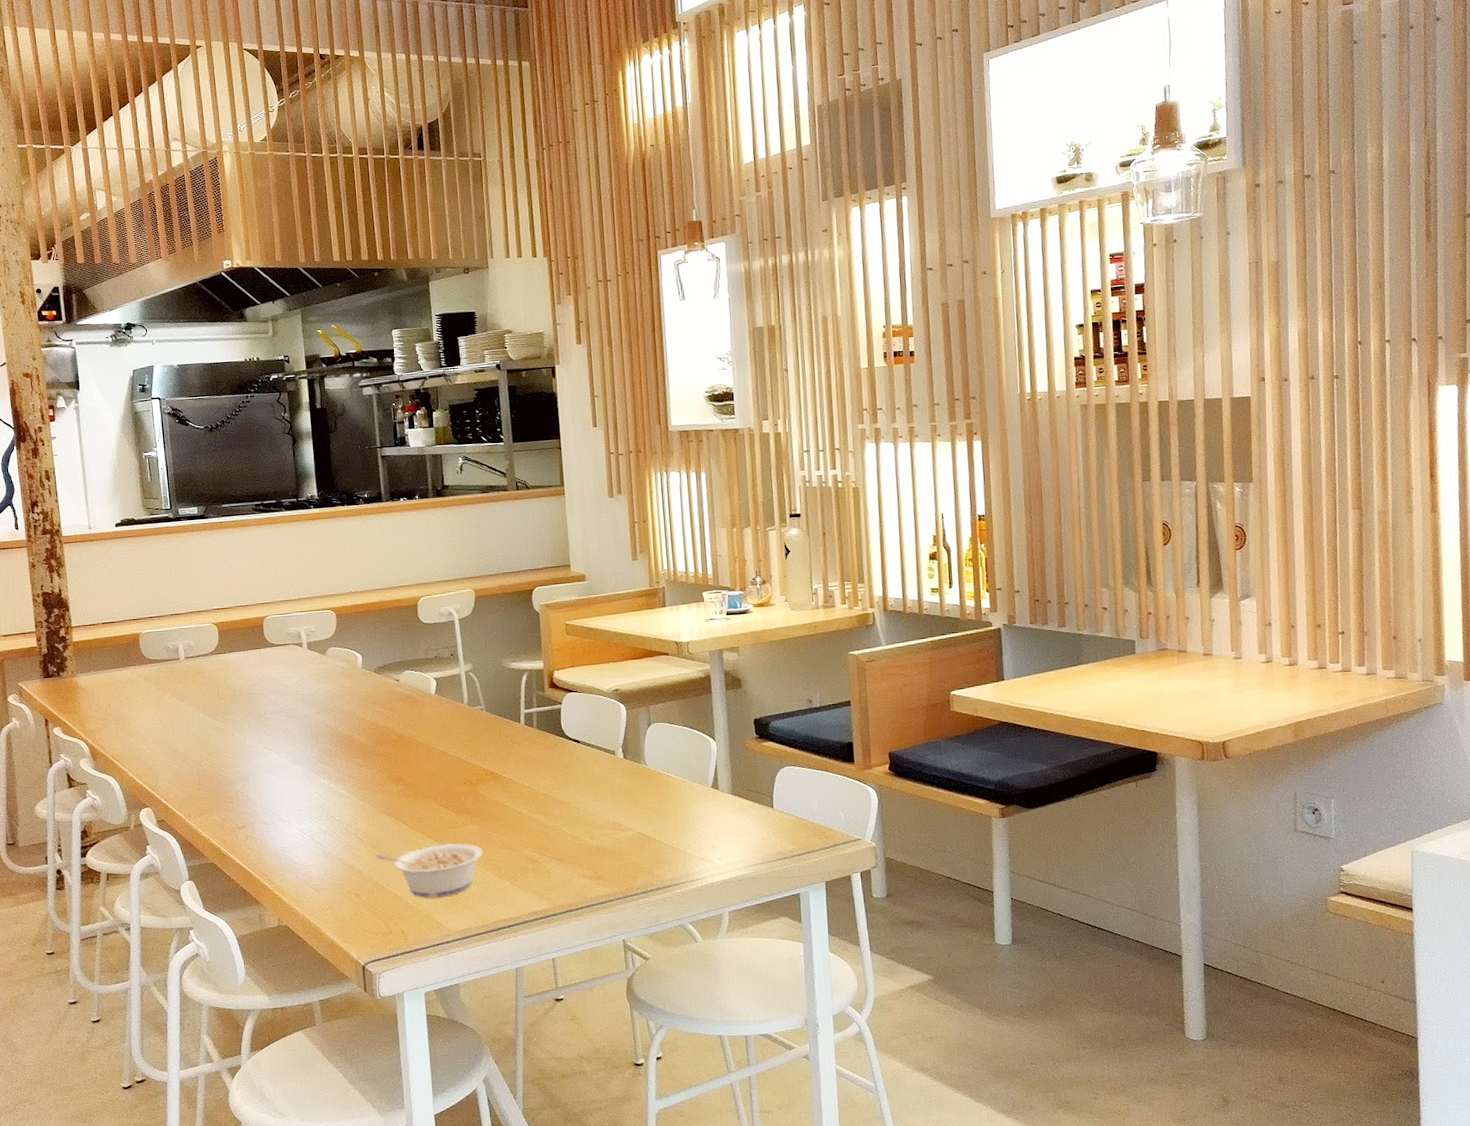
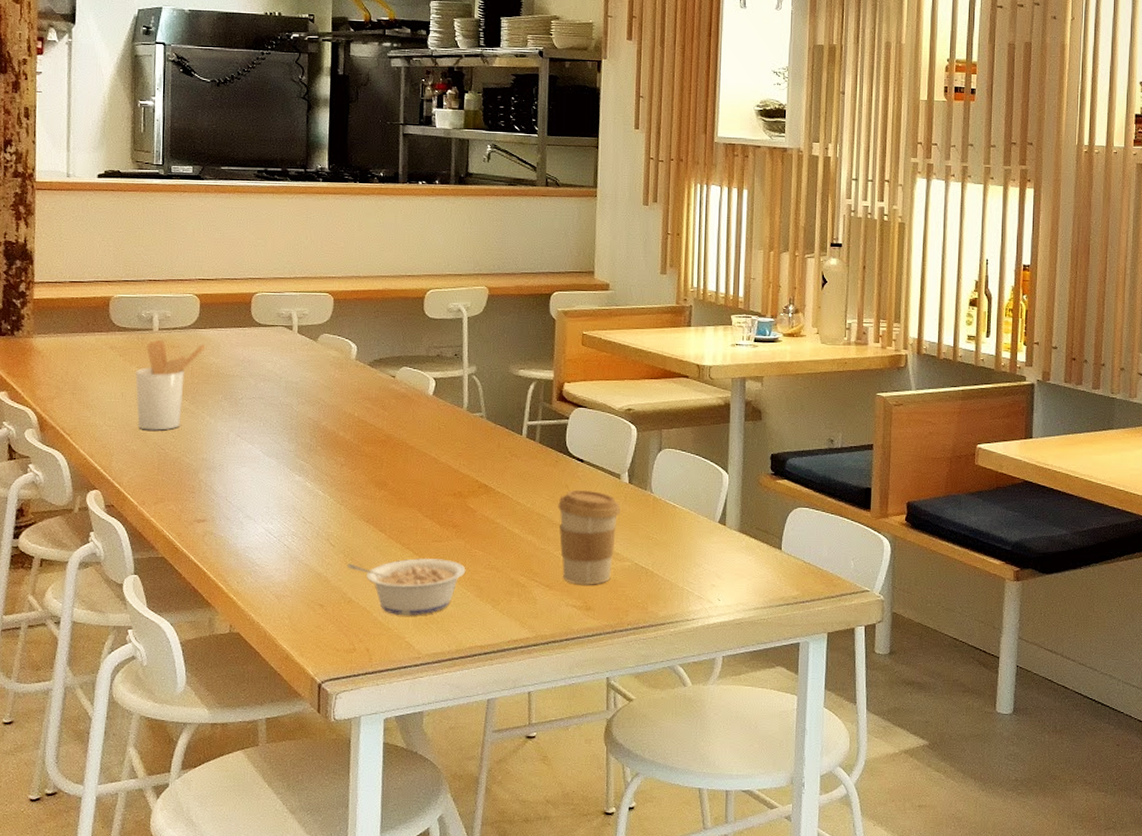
utensil holder: none [169,667,228,750] -> present [135,339,206,431]
coffee cup: none [560,768,620,856] -> present [558,489,622,585]

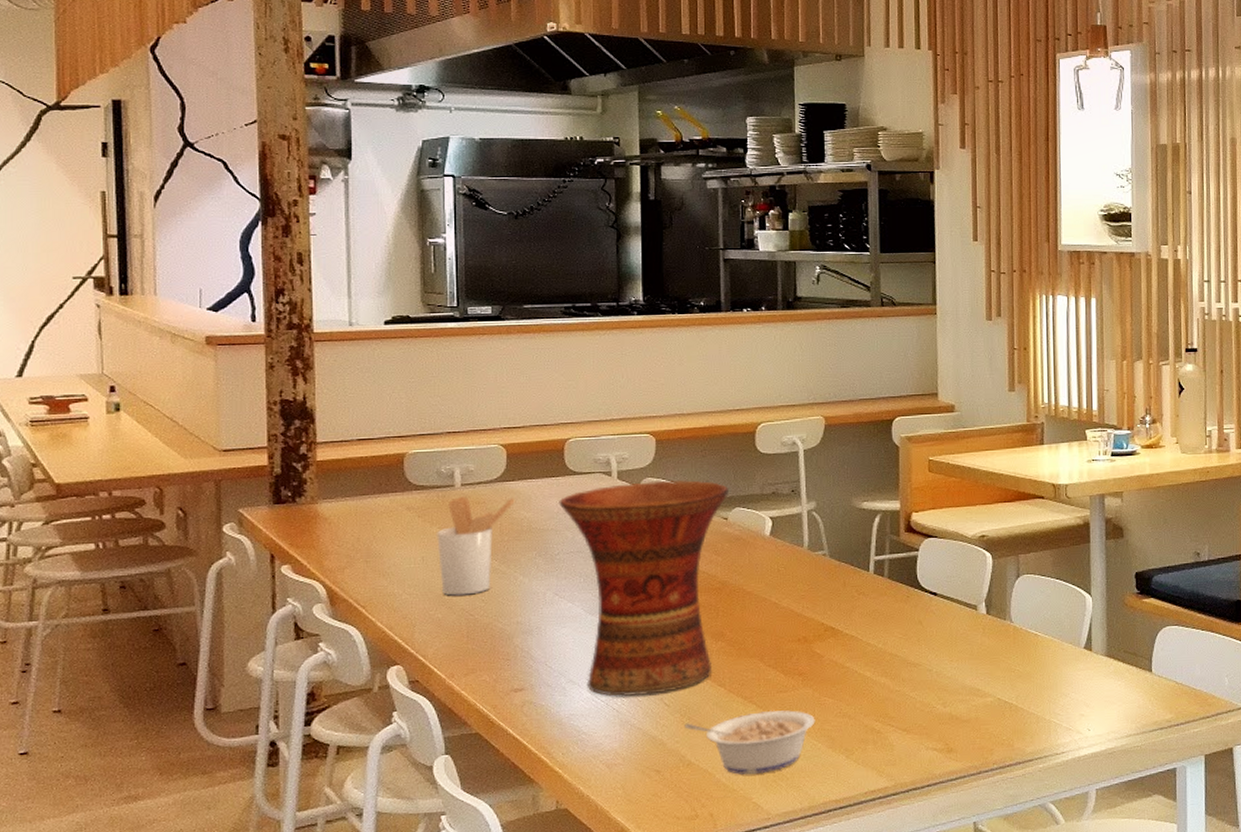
vase: none [244,336,397,535] -> present [559,479,729,697]
coffee cup: present [558,489,622,585] -> none [912,624,980,726]

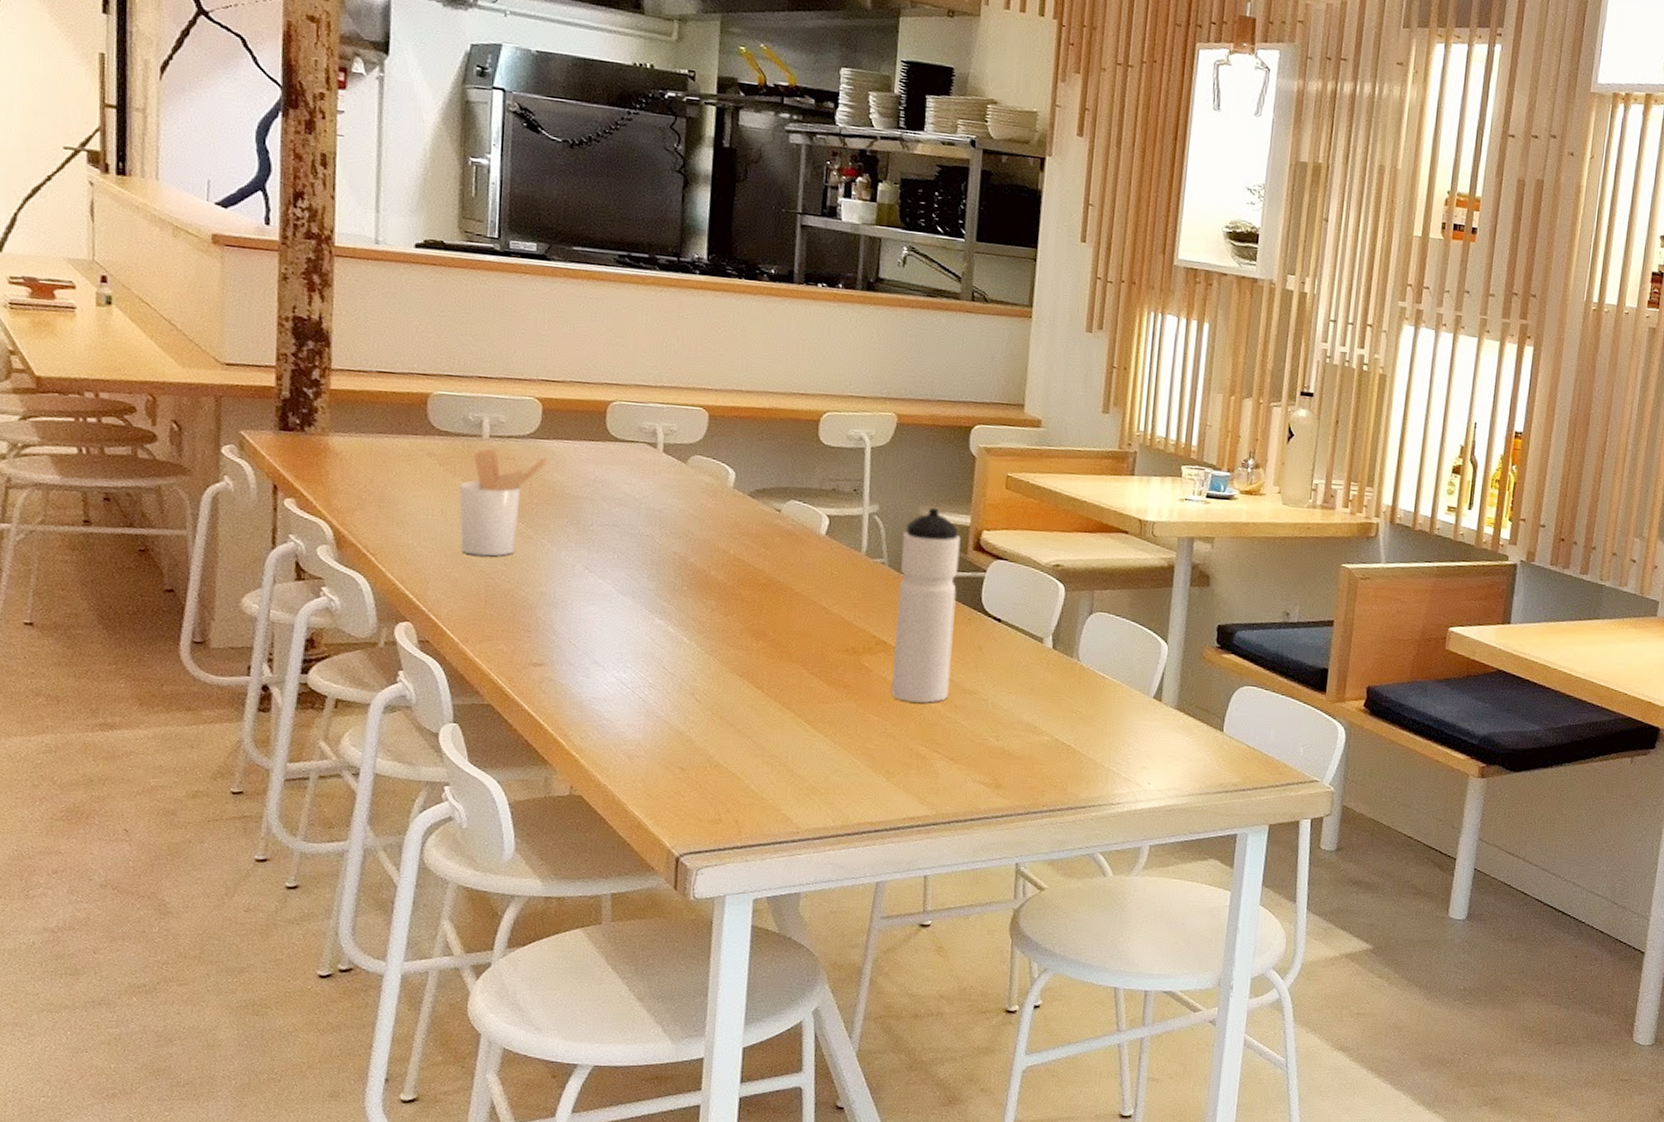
vase: present [559,479,729,697] -> none [596,458,785,688]
legume: present [684,710,815,775] -> none [715,720,857,786]
water bottle: none [839,498,896,682] -> present [890,508,961,704]

